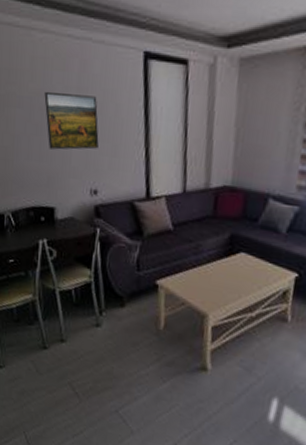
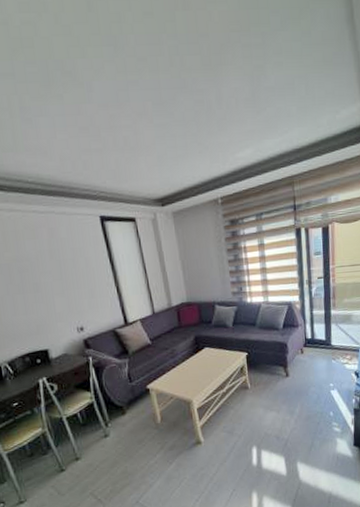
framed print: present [44,91,99,150] -> none [20,255,77,303]

